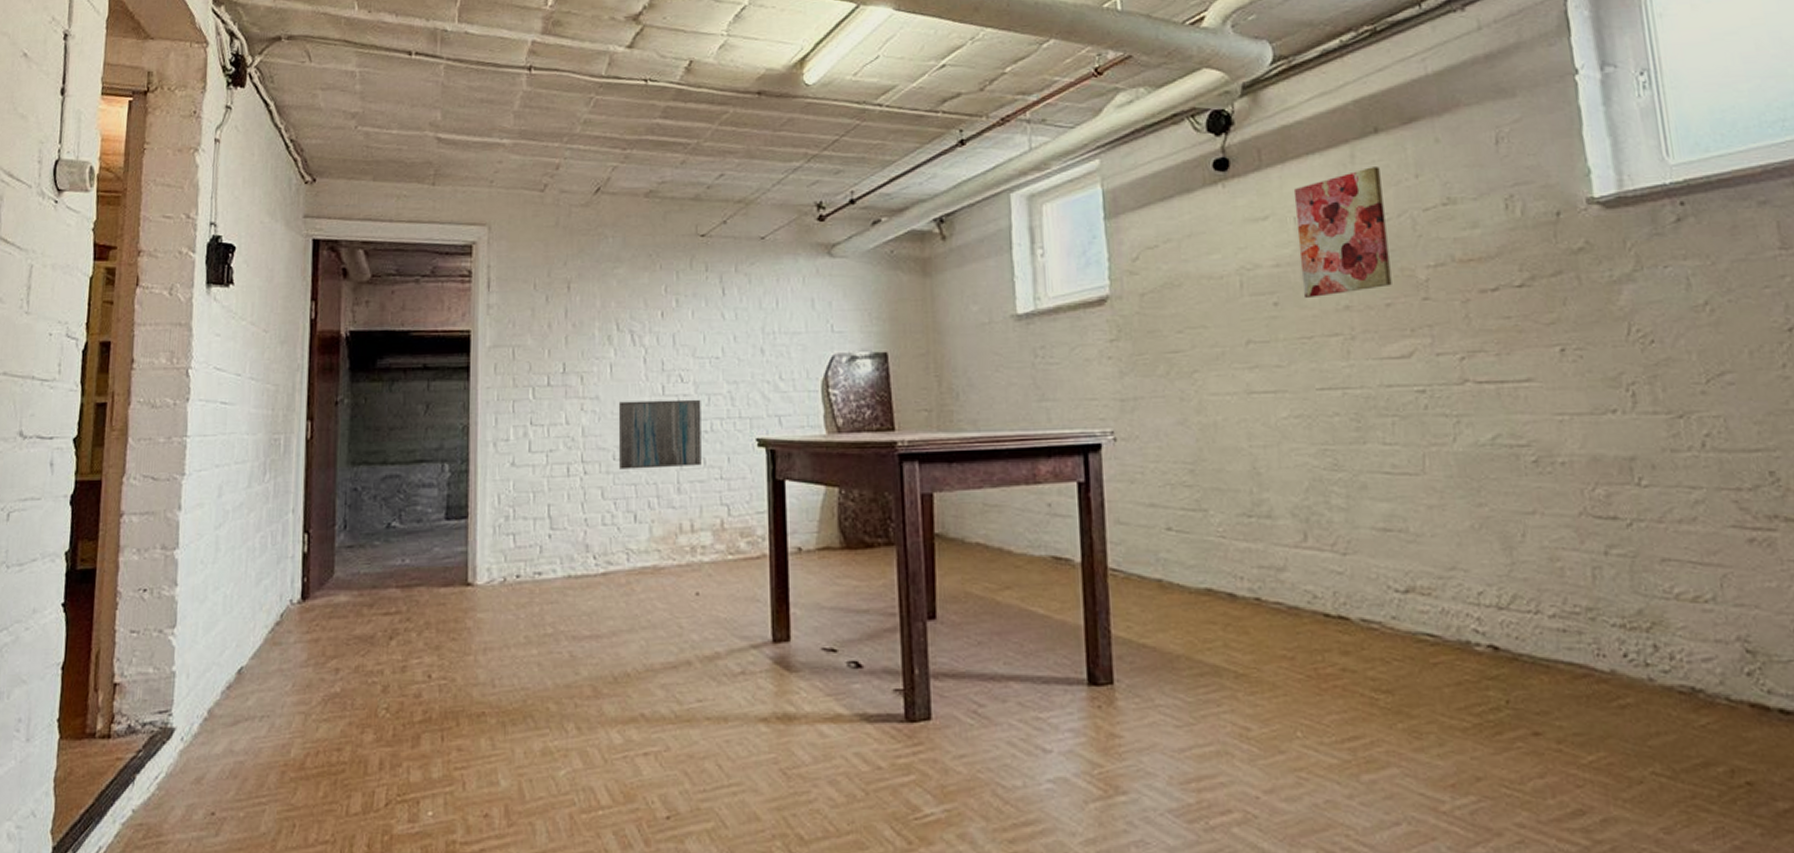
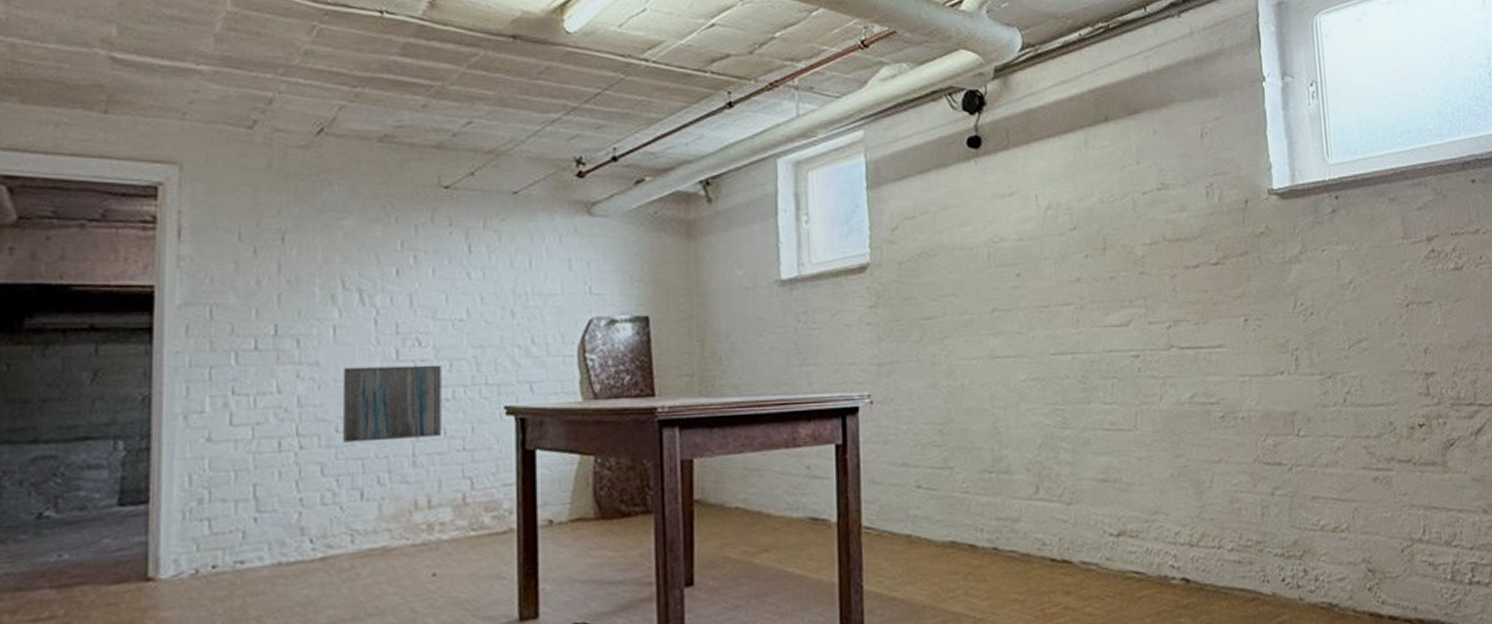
wall art: present [1293,167,1392,298] -> none [1036,152,1115,270]

